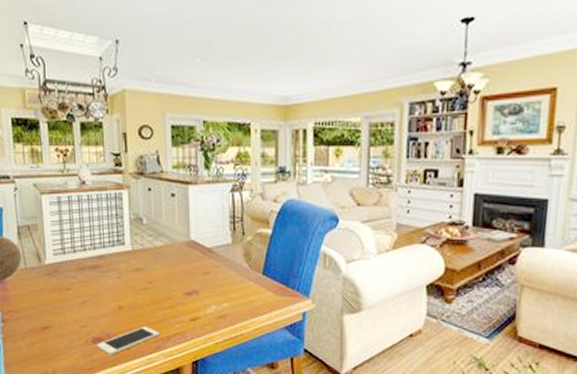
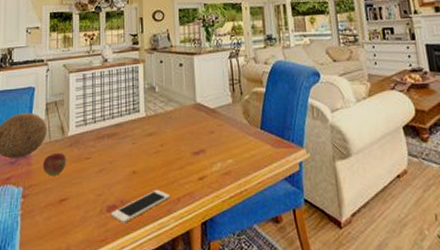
fruit: none [20,280,47,303] -> present [42,152,67,176]

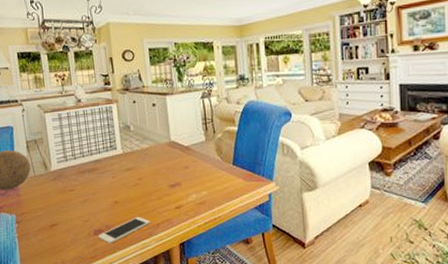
fruit: present [42,152,67,176] -> none [30,185,53,205]

